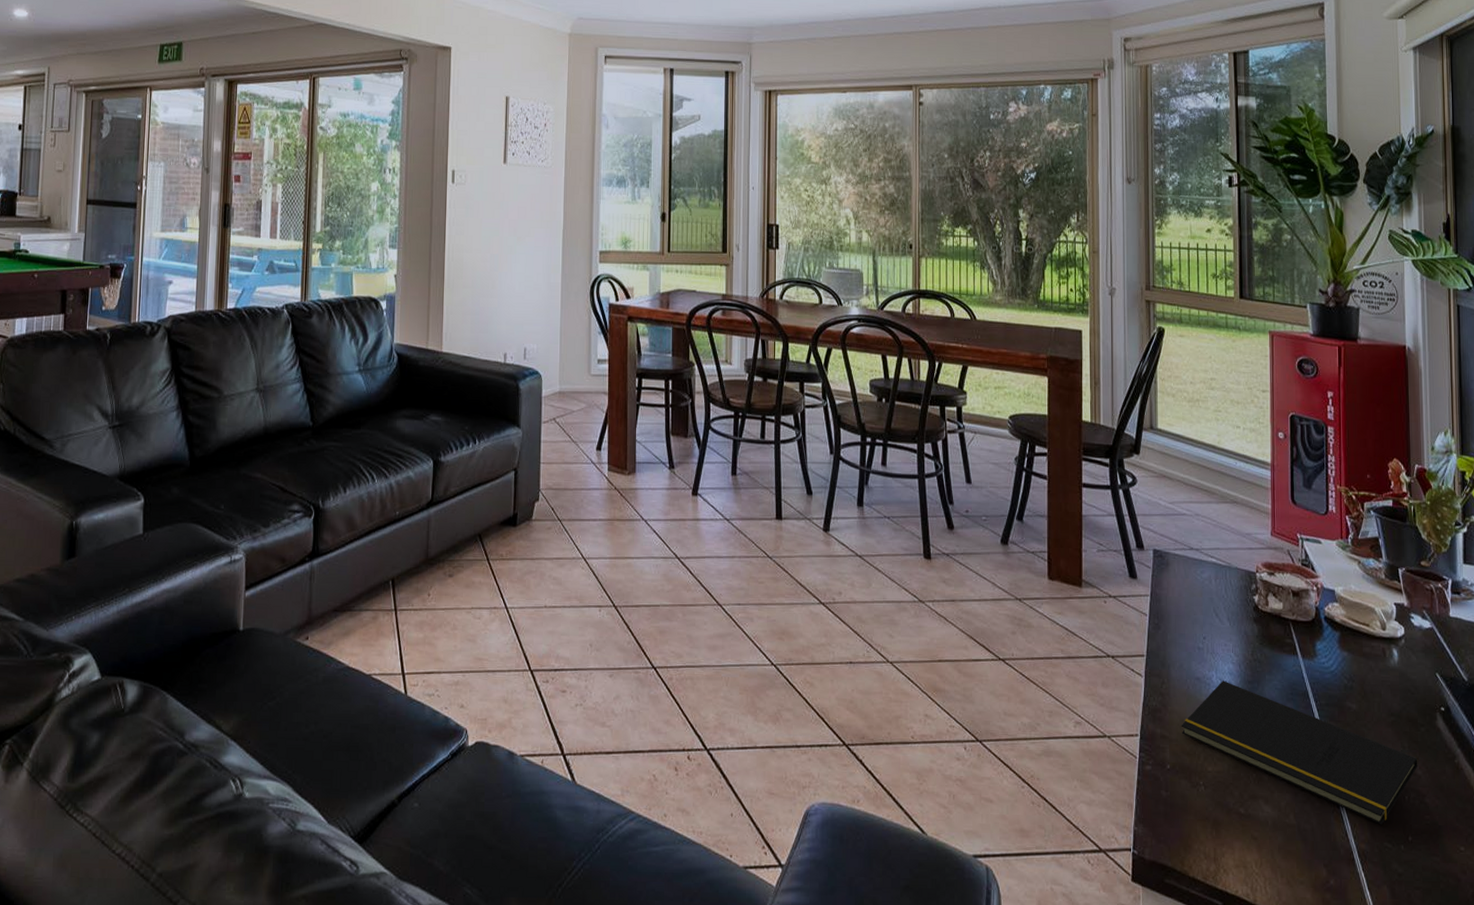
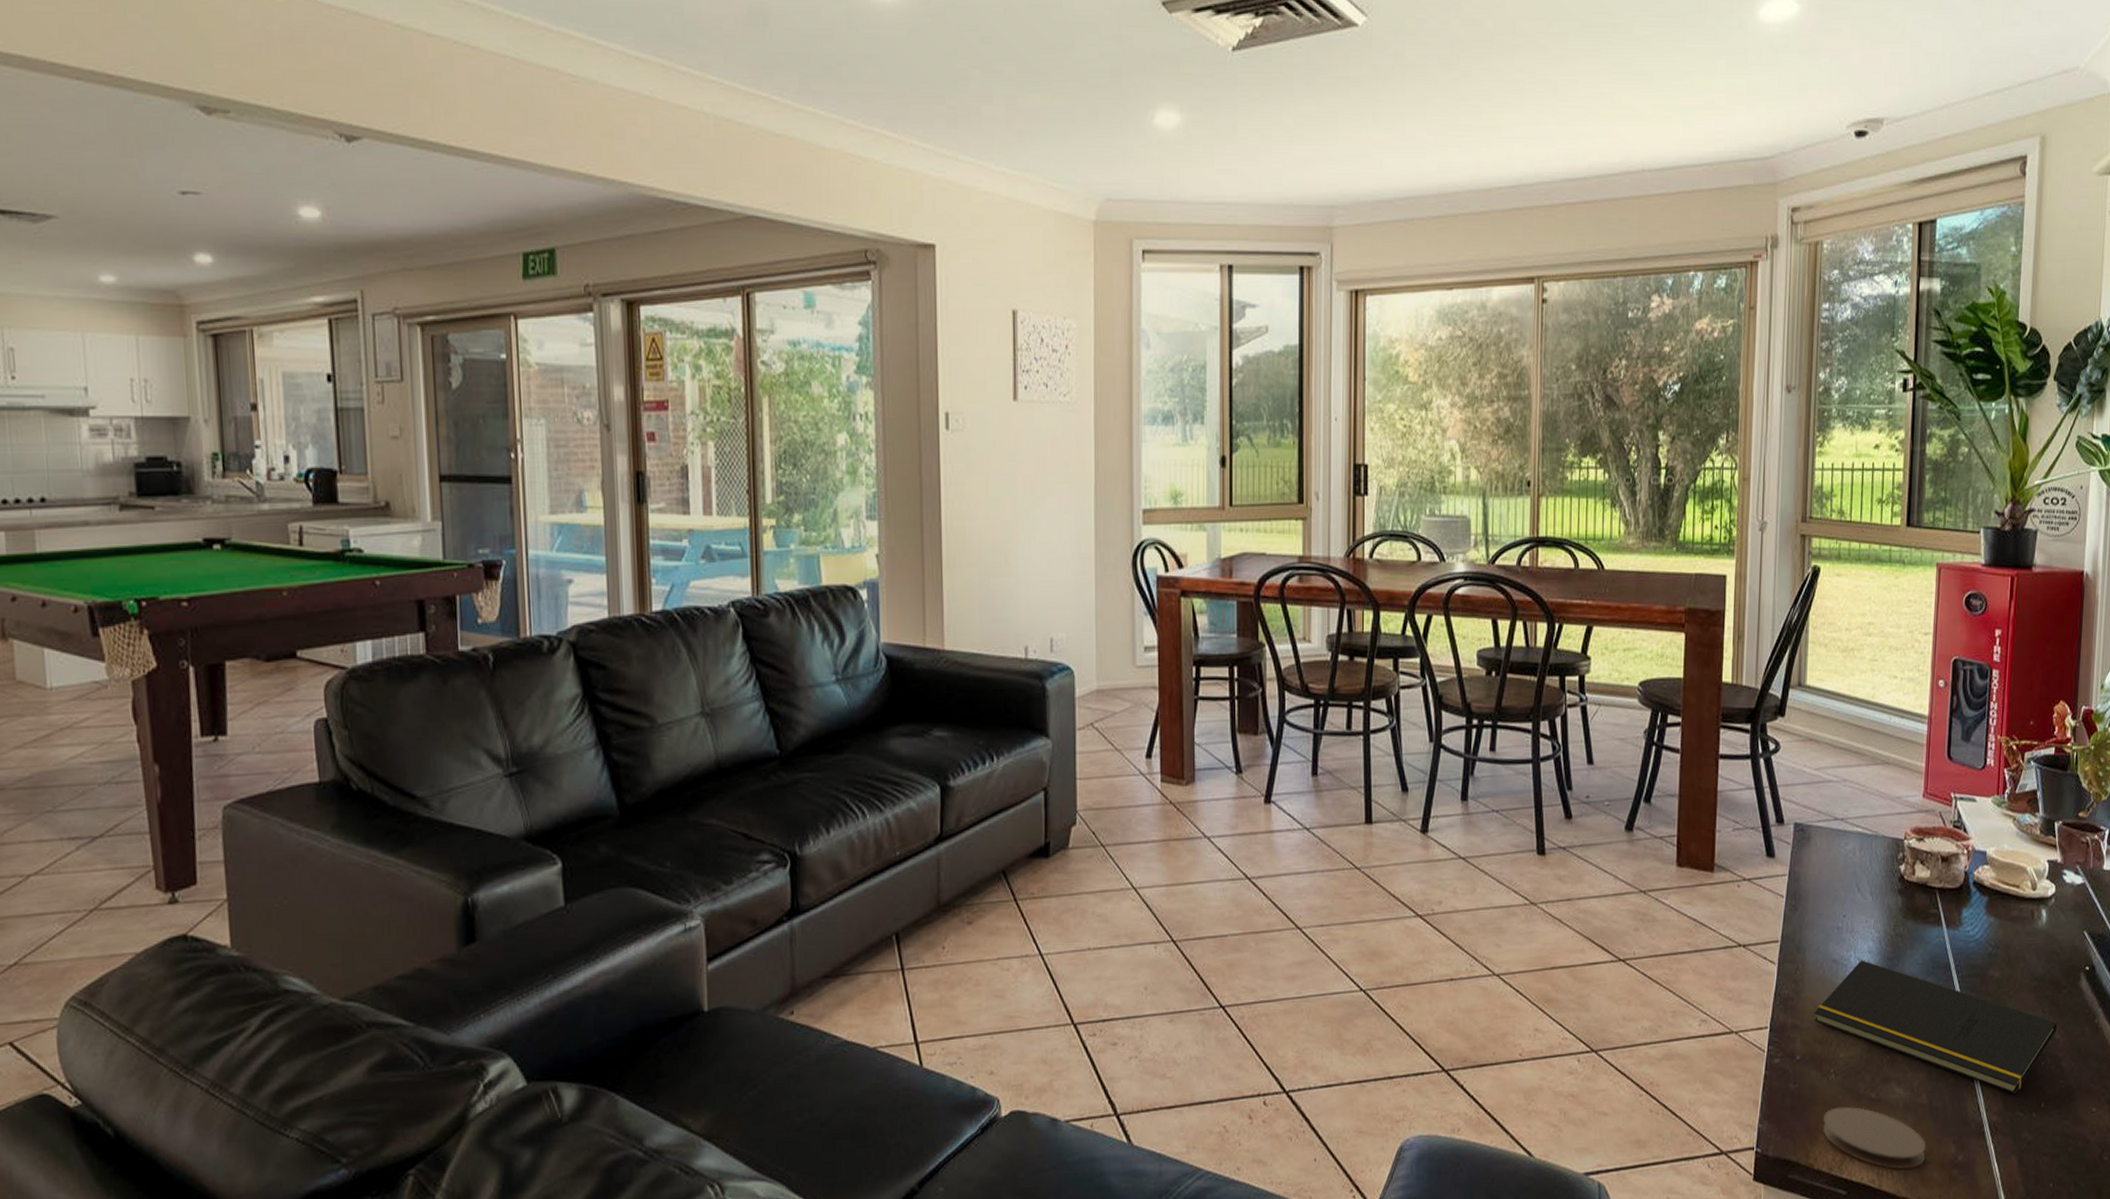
coaster: none [1195,818,1298,887] -> present [1822,1106,1926,1170]

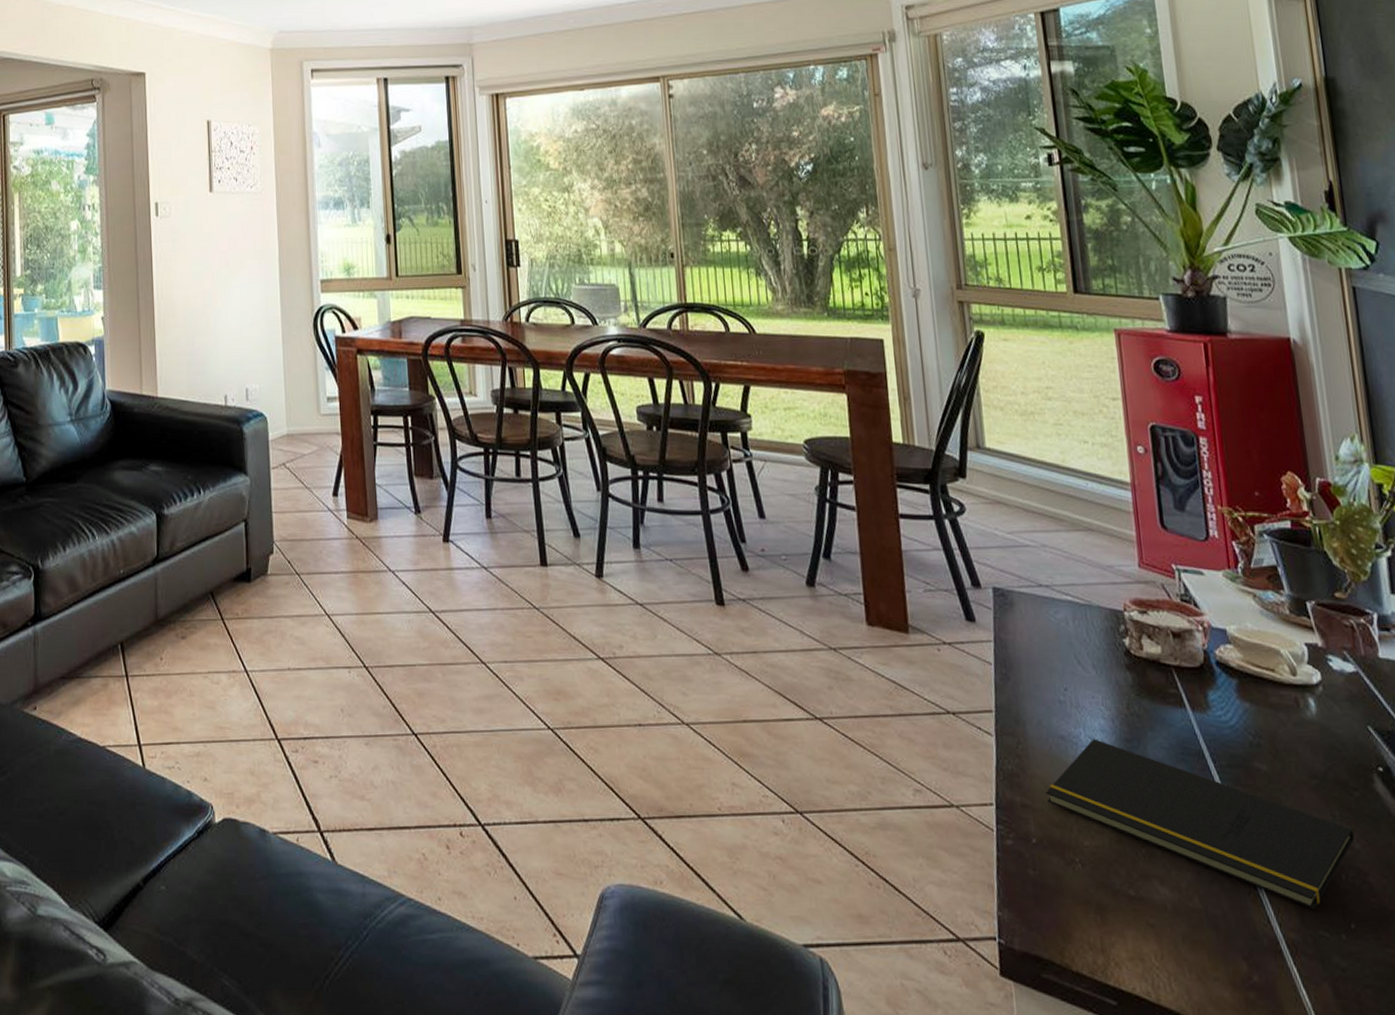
coaster: present [1822,1106,1926,1170] -> none [1074,902,1211,984]

